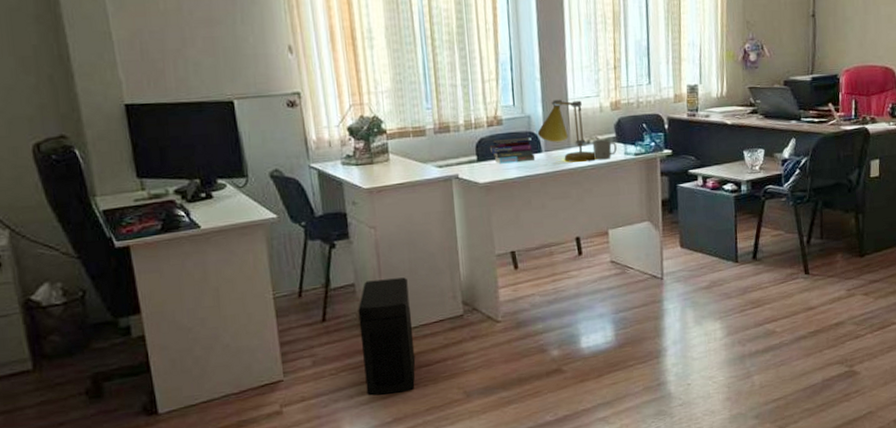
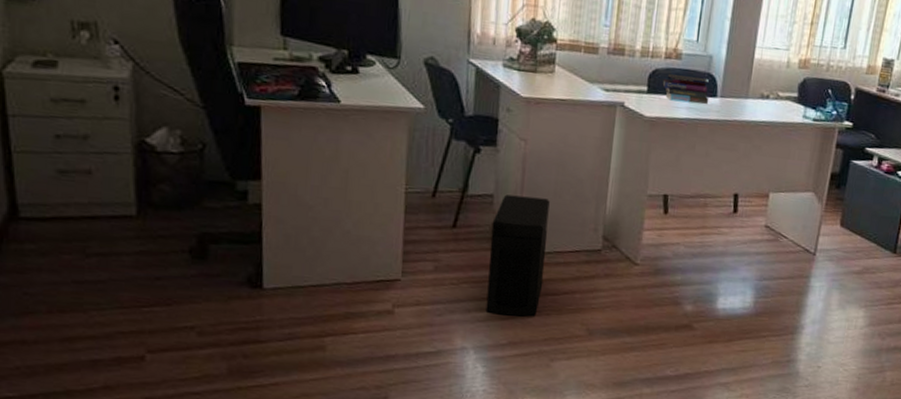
table lamp: present [537,99,596,163] -> none [716,44,772,119]
mug: present [592,140,617,161] -> none [769,96,797,119]

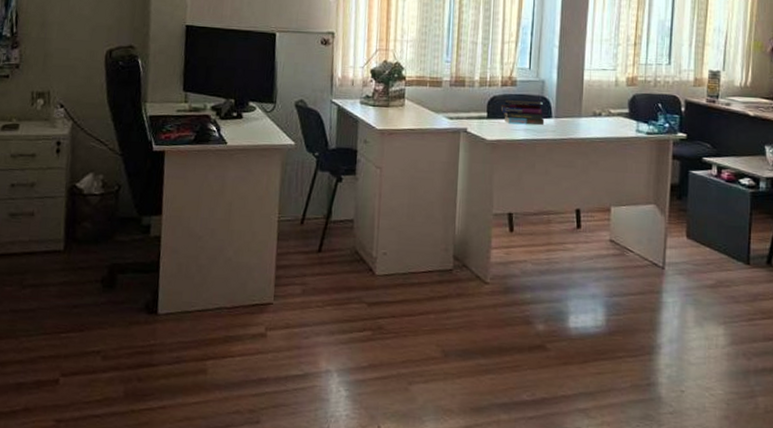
computer tower: present [485,194,550,317] -> none [347,219,404,339]

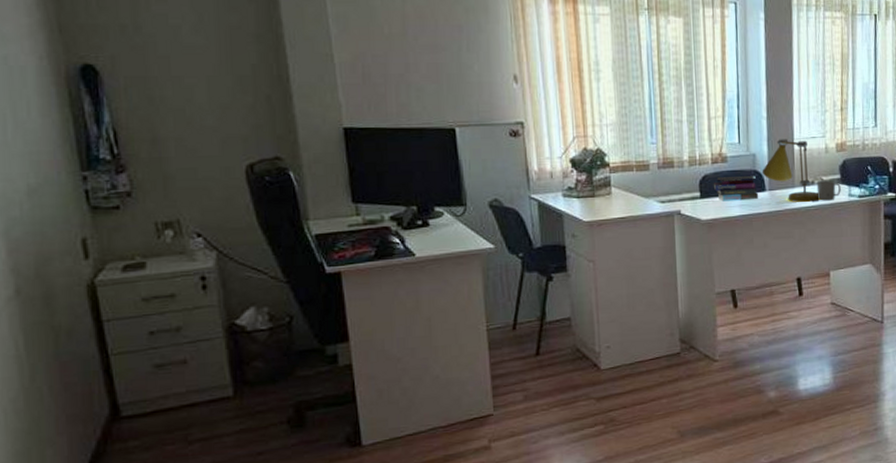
table lamp: none [549,68,606,135] -> present [762,139,820,203]
mug: none [603,114,629,135] -> present [816,181,841,201]

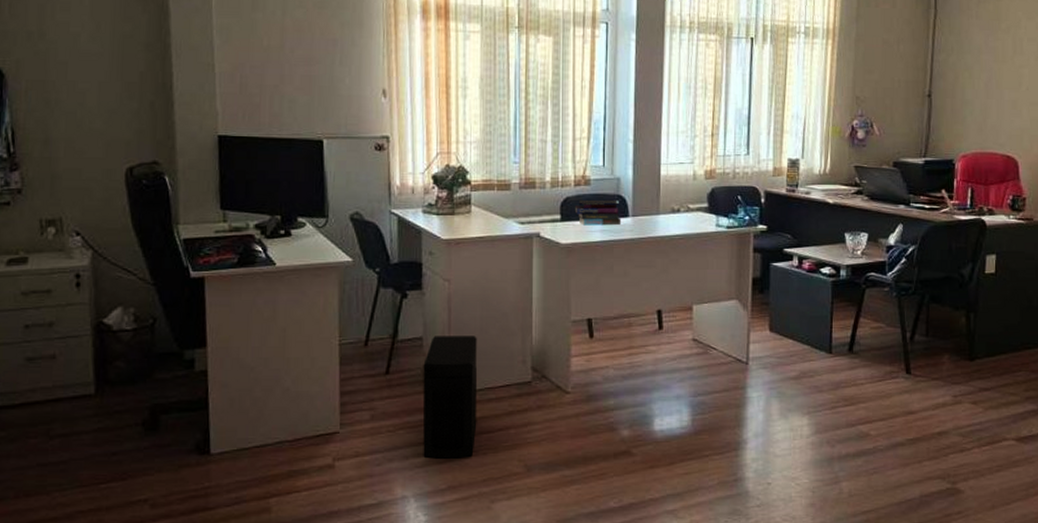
computer tower: none [573,313,630,433] -> present [422,336,478,459]
table lamp: present [762,139,820,203] -> none [625,163,685,231]
mug: present [816,181,841,201] -> none [682,209,708,230]

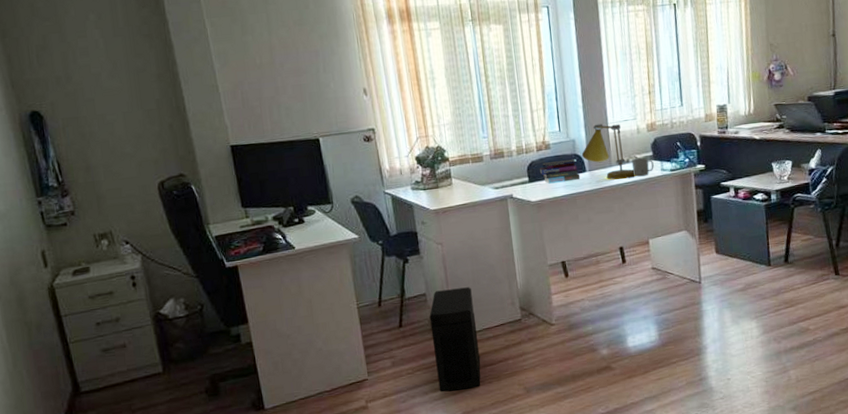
table lamp: none [625,163,685,231] -> present [581,124,635,180]
mug: none [682,209,708,230] -> present [631,158,654,177]

